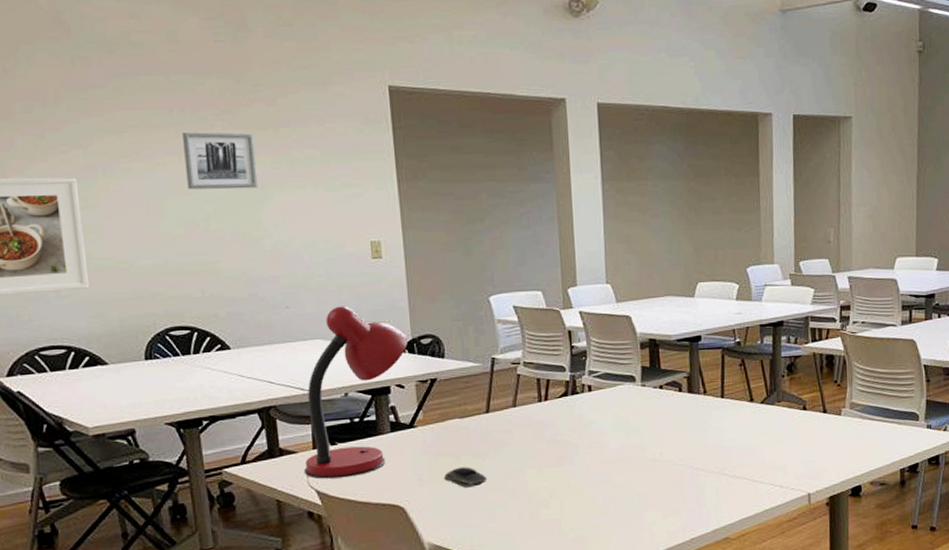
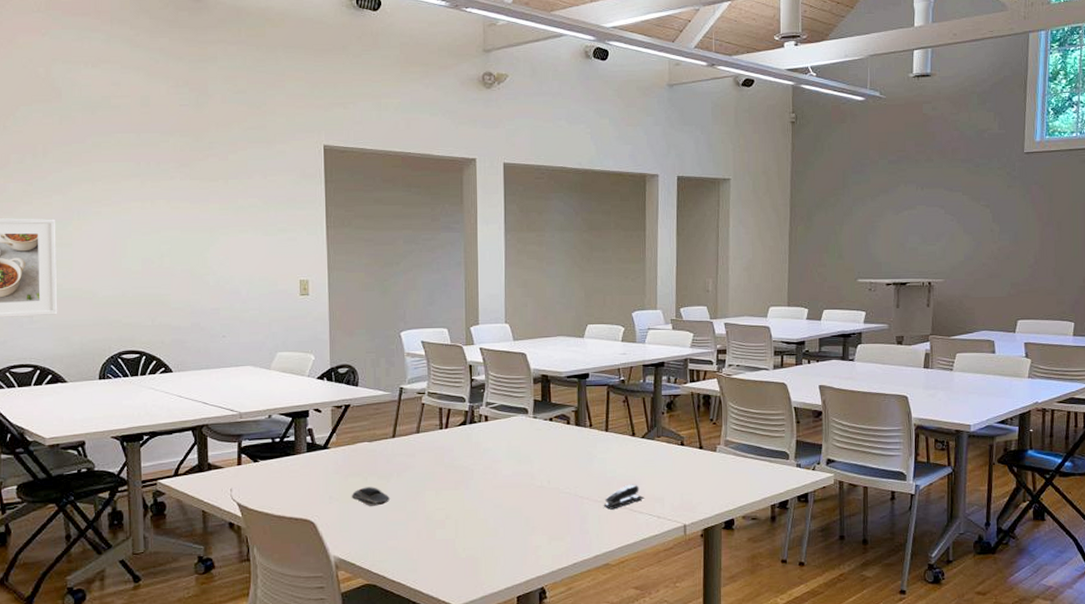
wall art: present [182,132,258,190] -> none [147,182,207,232]
desk lamp: present [305,306,408,479] -> none [229,337,327,493]
stapler: none [721,452,765,481] -> present [603,484,644,510]

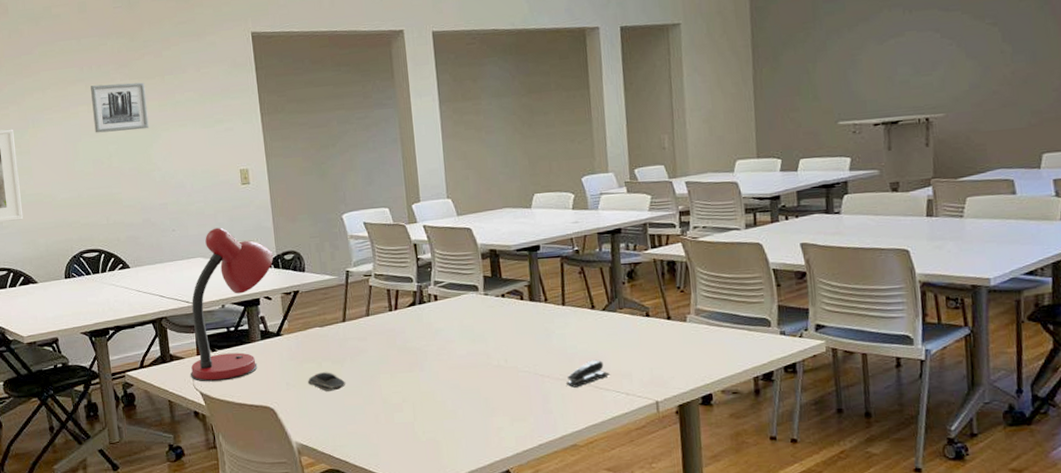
wall art: none [147,182,207,232] -> present [91,82,149,133]
desk lamp: none [229,337,327,493] -> present [191,227,274,382]

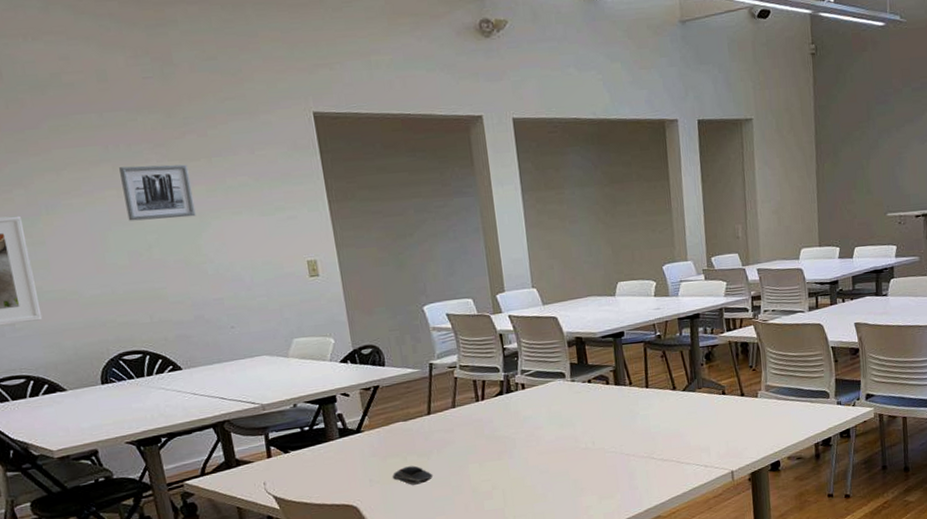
desk lamp: present [191,227,274,382] -> none [258,323,350,486]
stapler: present [565,360,610,388] -> none [650,436,690,464]

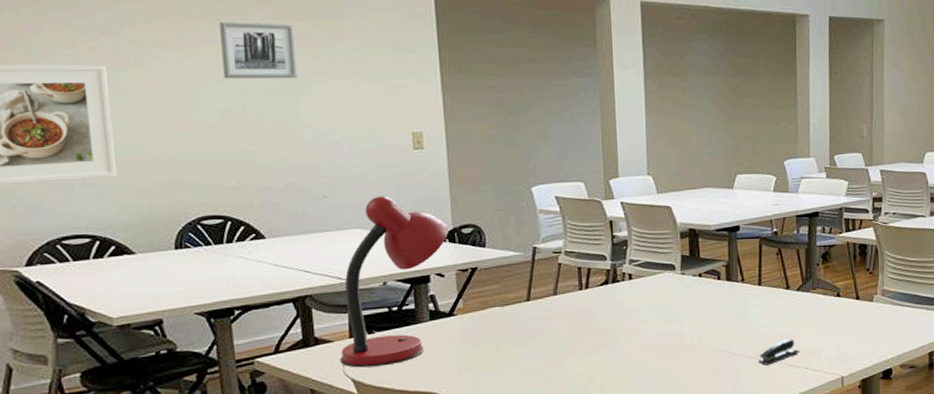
desk lamp: none [258,323,350,486] -> present [340,196,449,368]
computer mouse: present [392,465,434,485] -> none [482,354,528,375]
stapler: none [650,436,690,464] -> present [757,338,800,365]

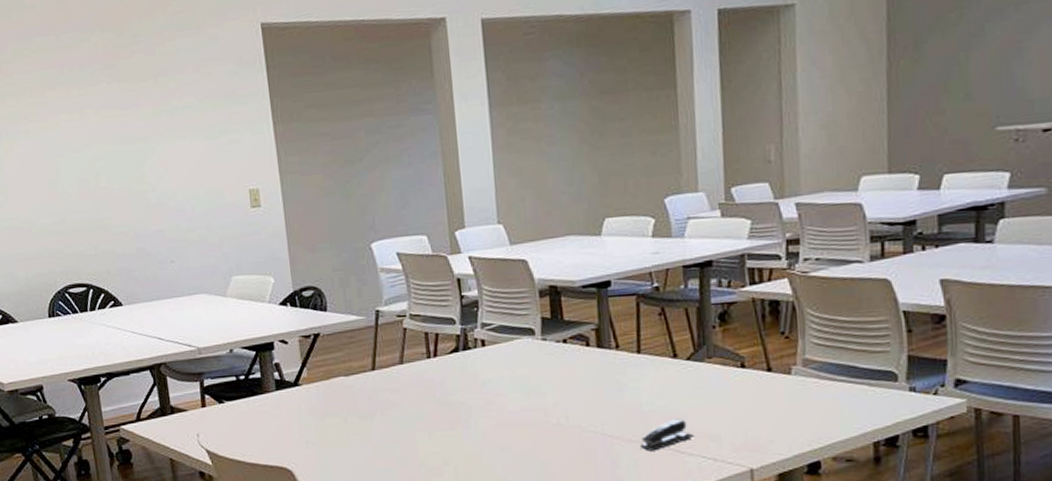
wall art: present [220,22,298,79] -> none [72,85,142,147]
desk lamp: present [340,196,449,368] -> none [194,258,290,438]

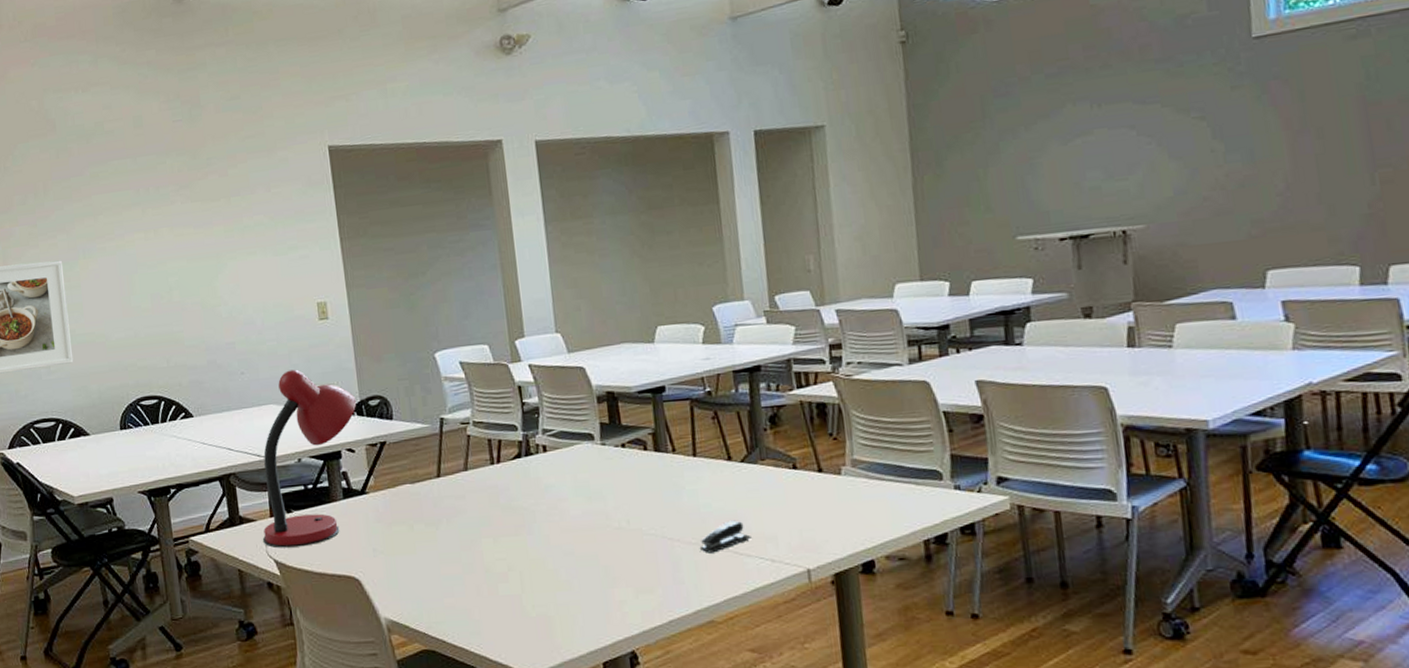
desk lamp: none [194,258,290,438] -> present [263,369,357,548]

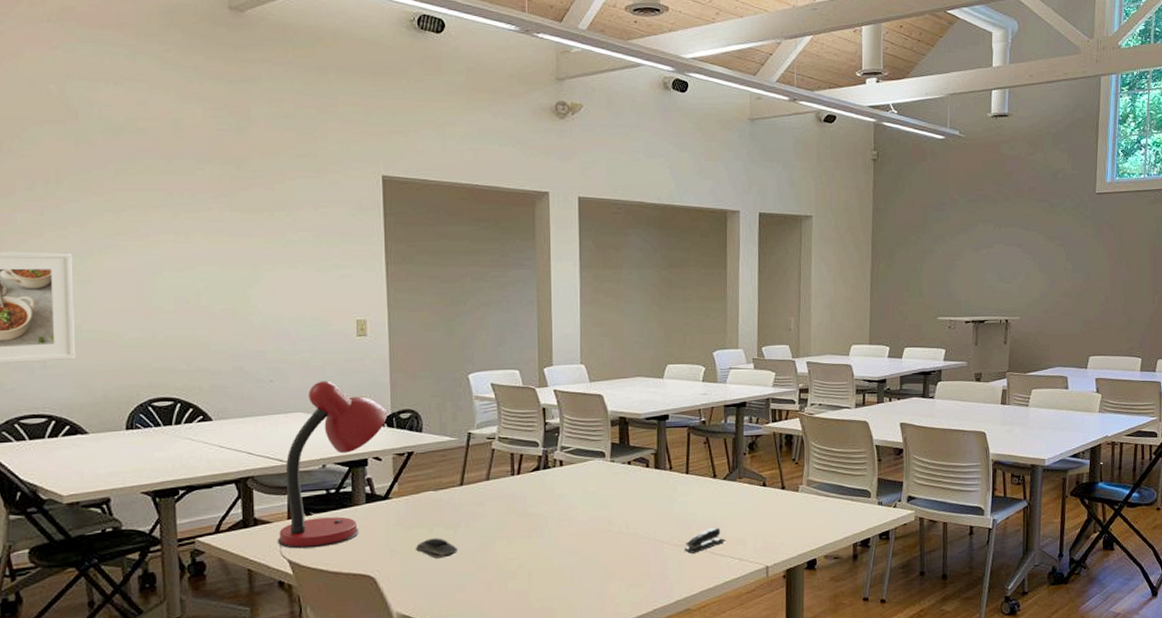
computer mouse: none [397,536,442,559] -> present [415,538,459,559]

